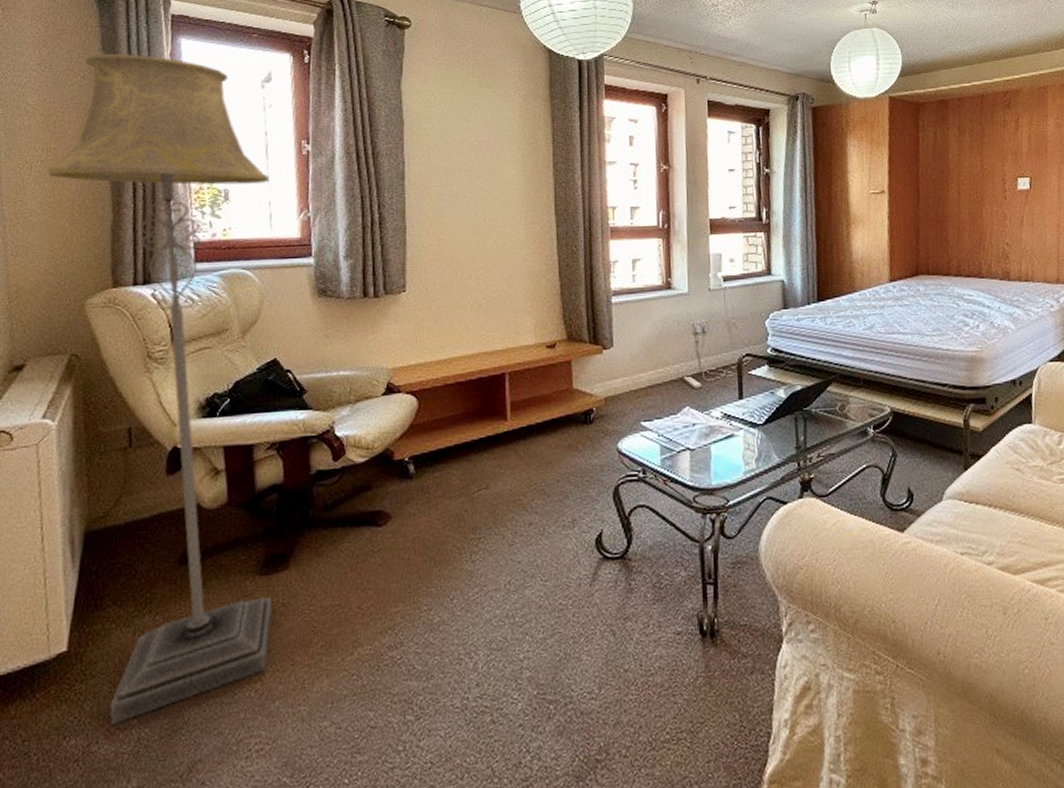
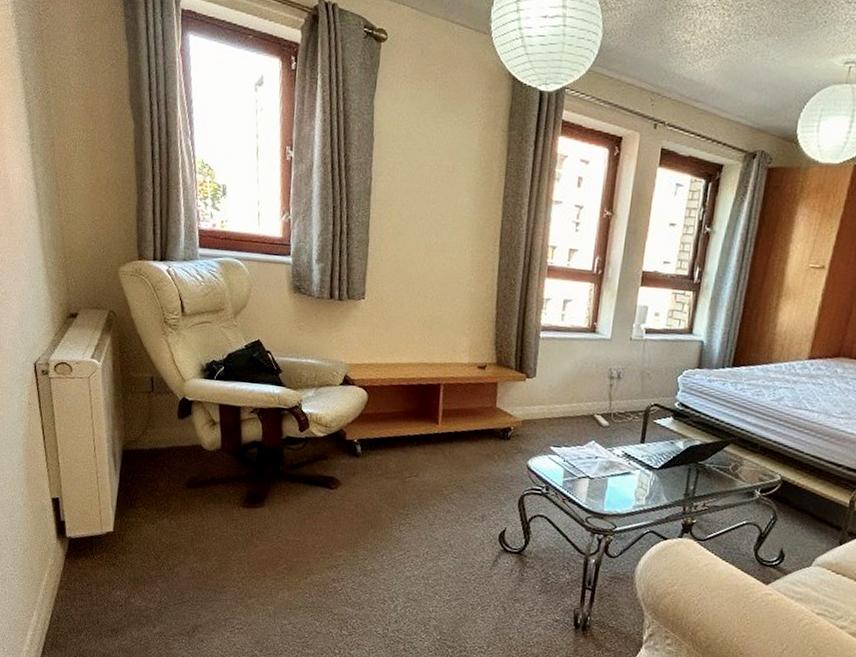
floor lamp: present [47,54,272,725] -> none [88,44,259,588]

